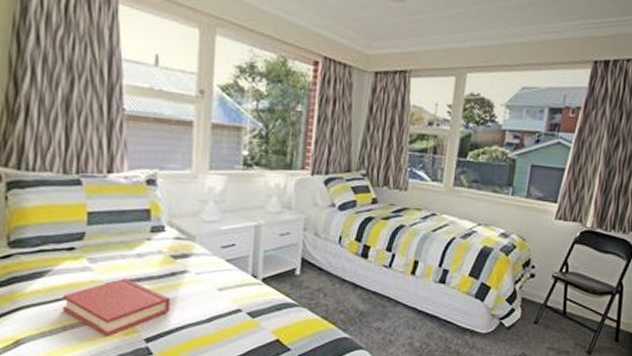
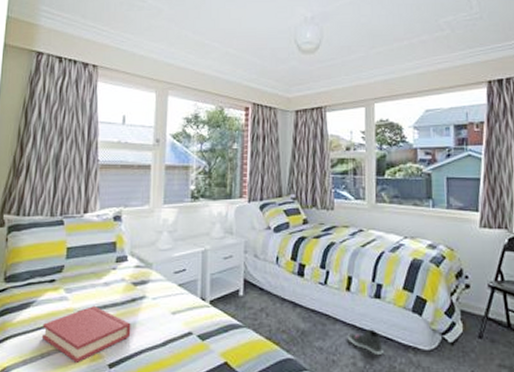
sneaker: none [406,312,441,336] -> present [347,329,383,354]

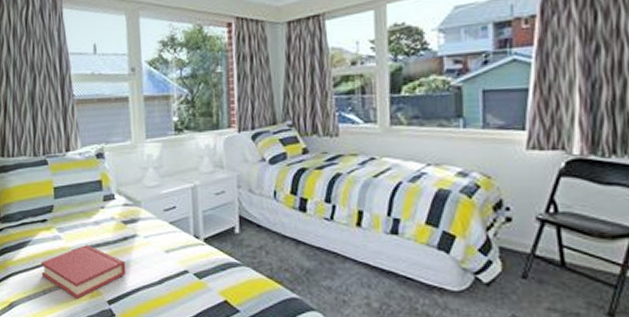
sneaker: present [347,329,383,354] -> none [359,268,402,295]

